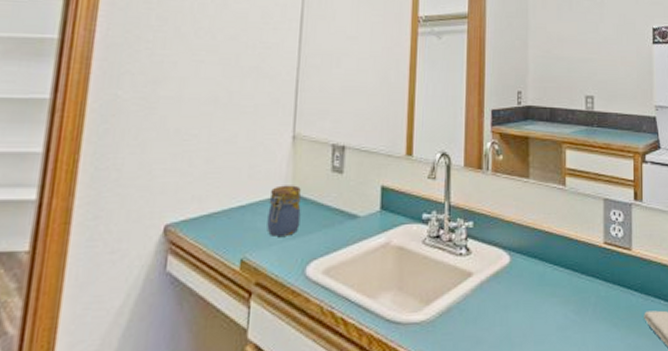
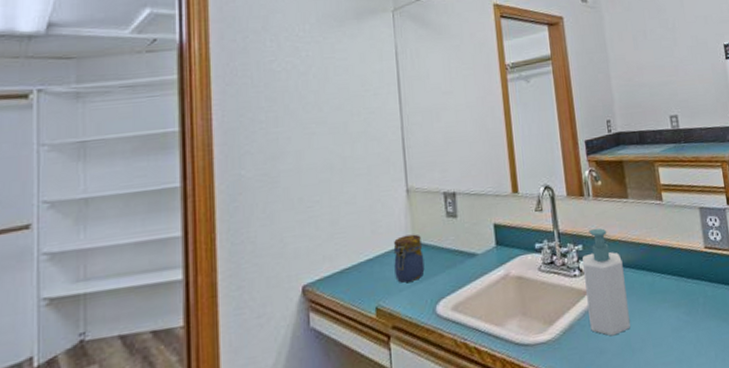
soap bottle: none [470,205,514,326] -> present [582,228,631,336]

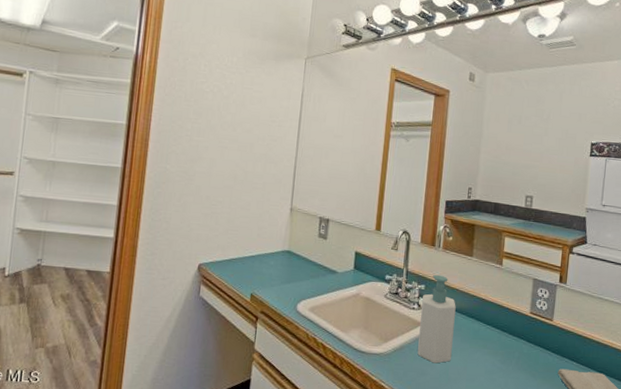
jar: present [393,234,425,283] -> none [270,244,295,281]

